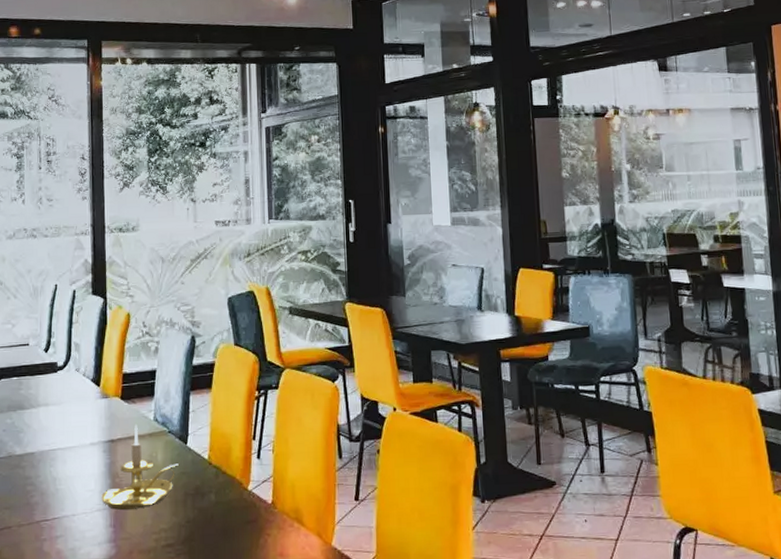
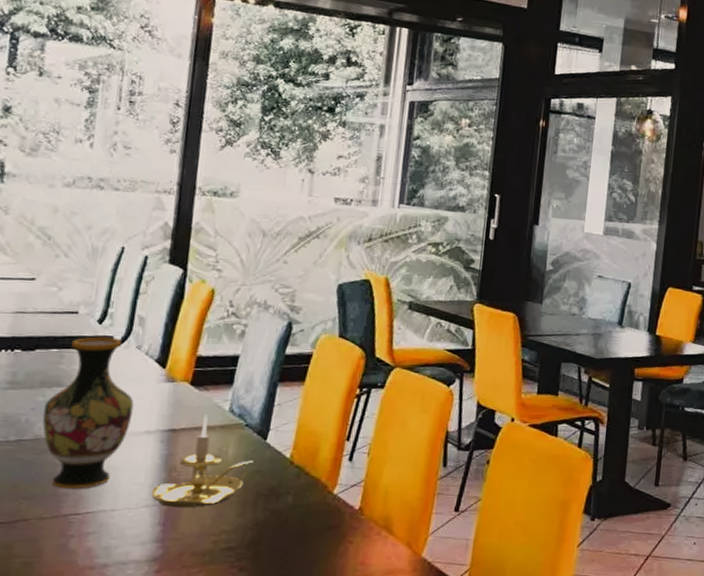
vase: none [12,363,79,499] -> present [42,336,134,490]

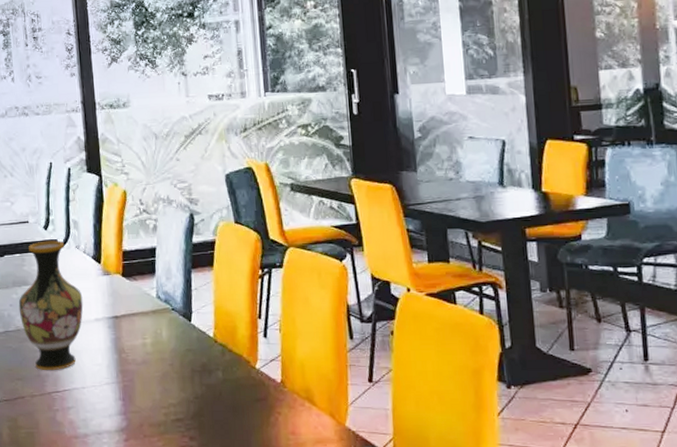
candle holder: present [151,414,255,507] -> none [109,302,185,384]

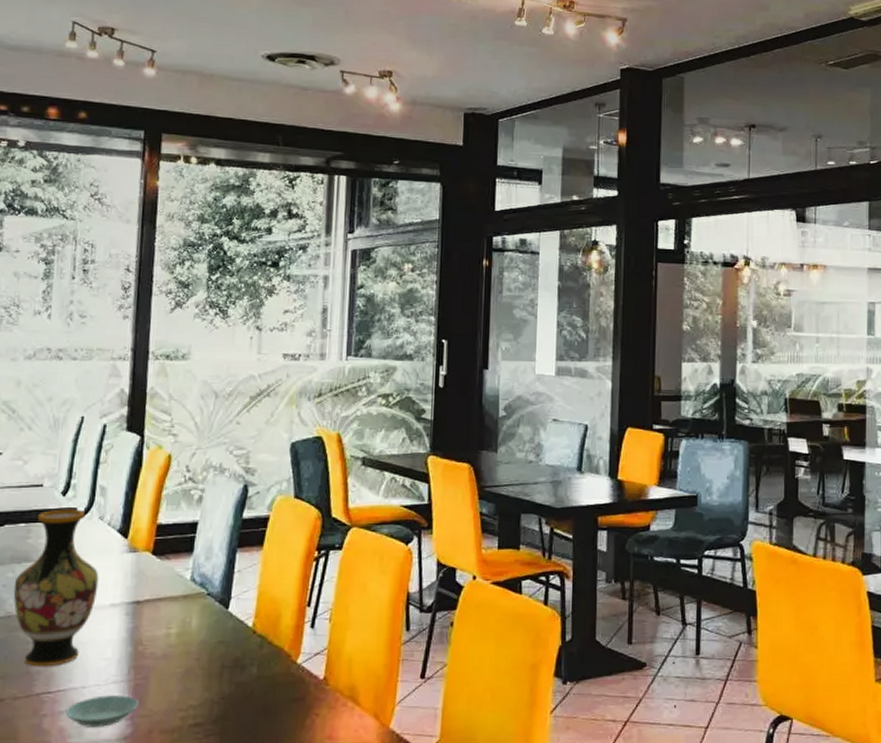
saucer: none [72,394,129,420] -> present [65,695,138,727]

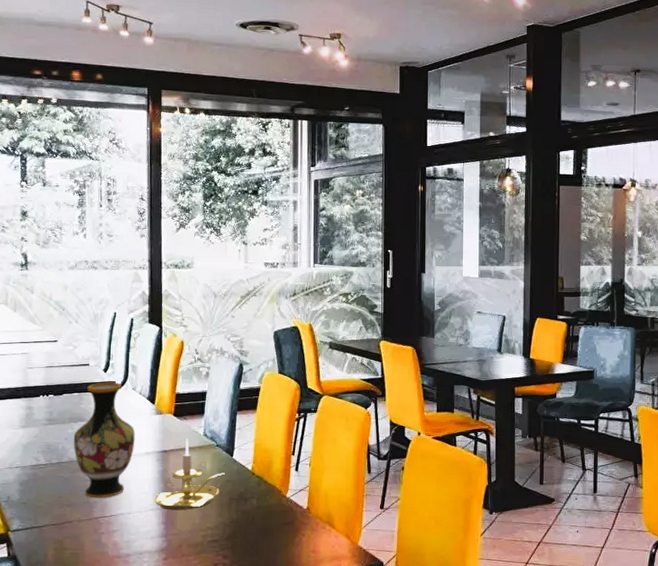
saucer: present [65,695,138,727] -> none [117,519,170,542]
candle holder: none [119,585,218,682] -> present [155,438,226,510]

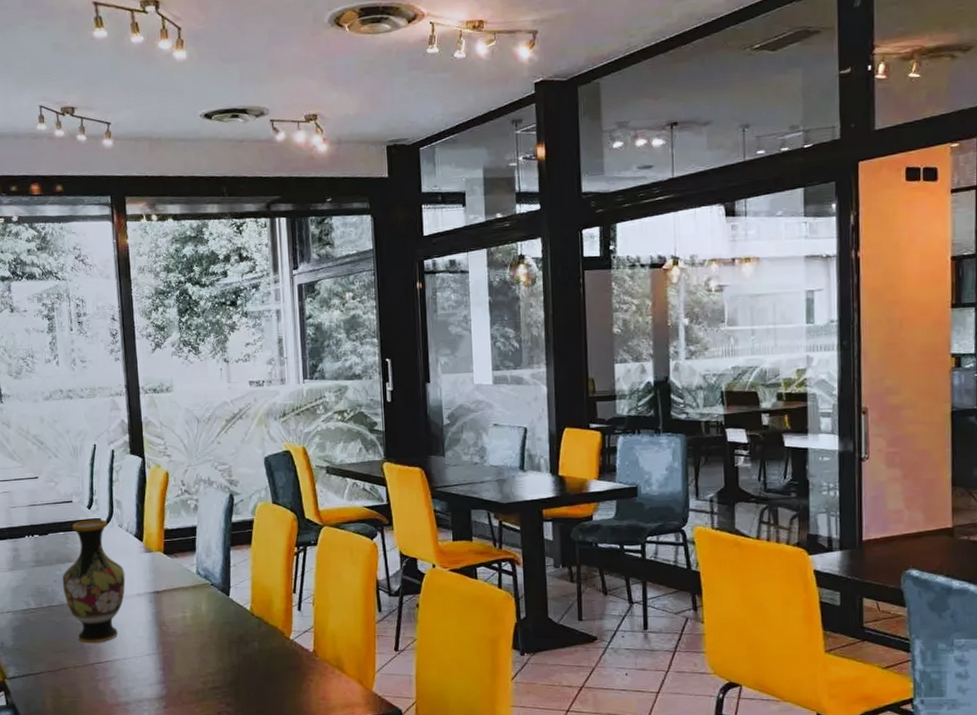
candle holder: present [155,438,226,510] -> none [150,578,223,655]

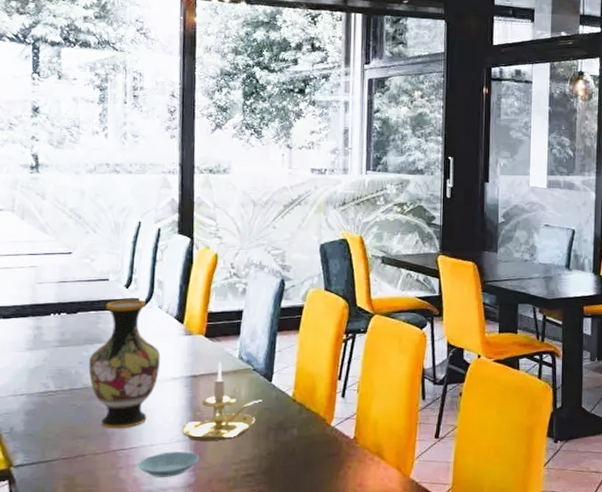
saucer: none [114,665,168,689] -> present [138,451,199,477]
candle holder: none [150,578,223,655] -> present [181,362,263,441]

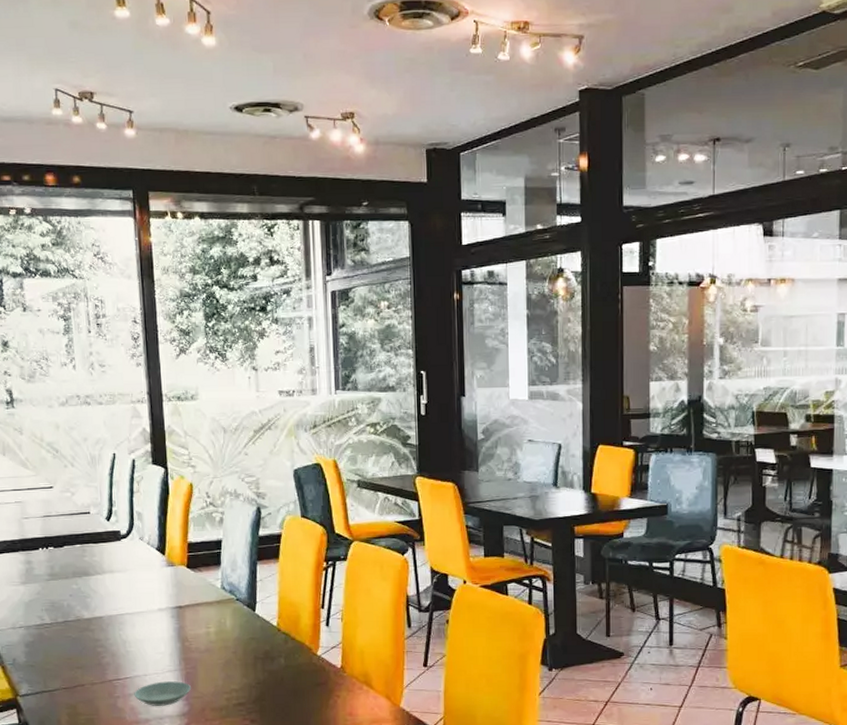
vase: present [88,299,161,429] -> none [78,532,147,660]
candle holder: present [181,362,263,441] -> none [172,592,249,671]

